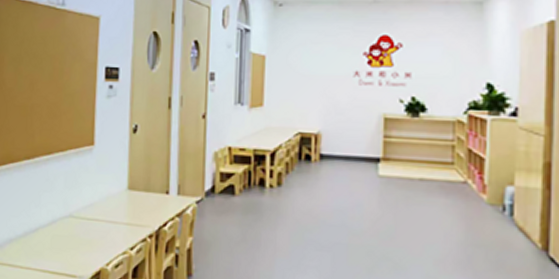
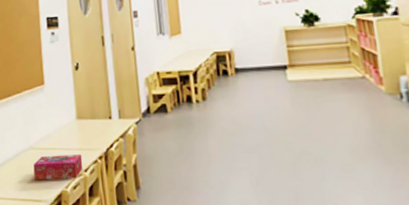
tissue box: none [70,227,129,257] -> present [33,154,83,180]

